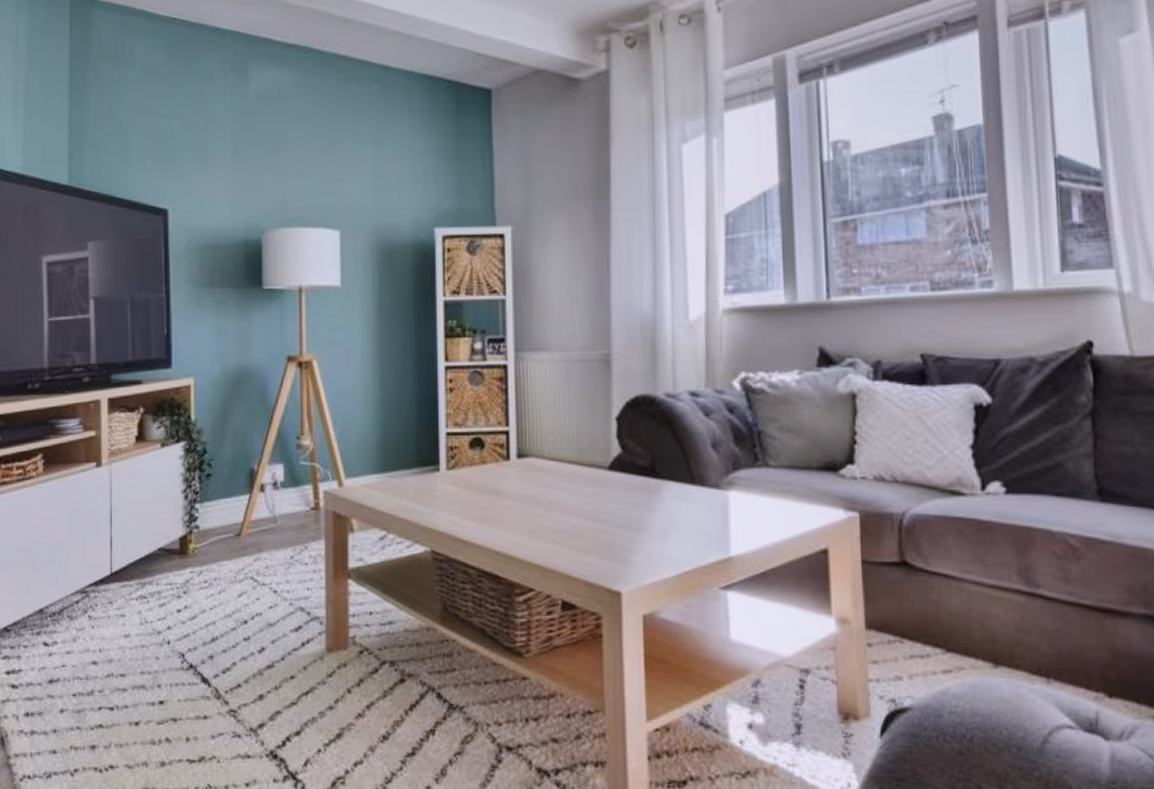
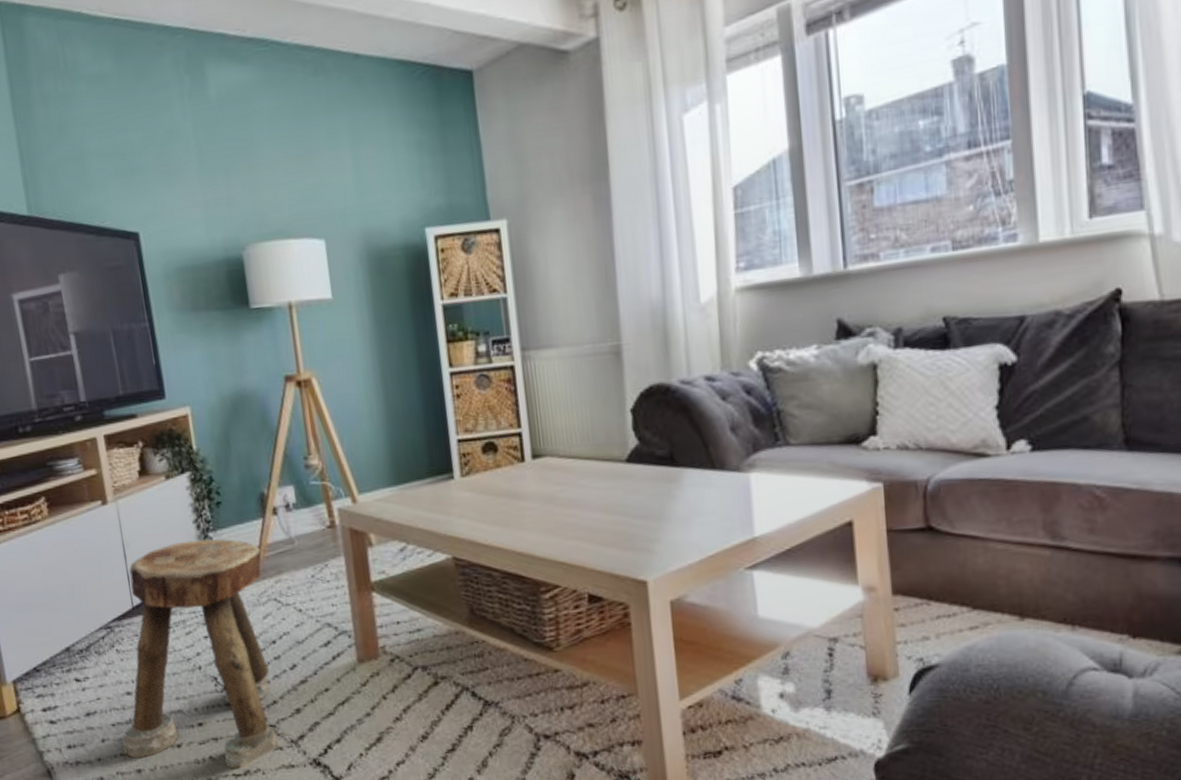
stool: none [80,510,244,755] -> present [122,539,279,769]

